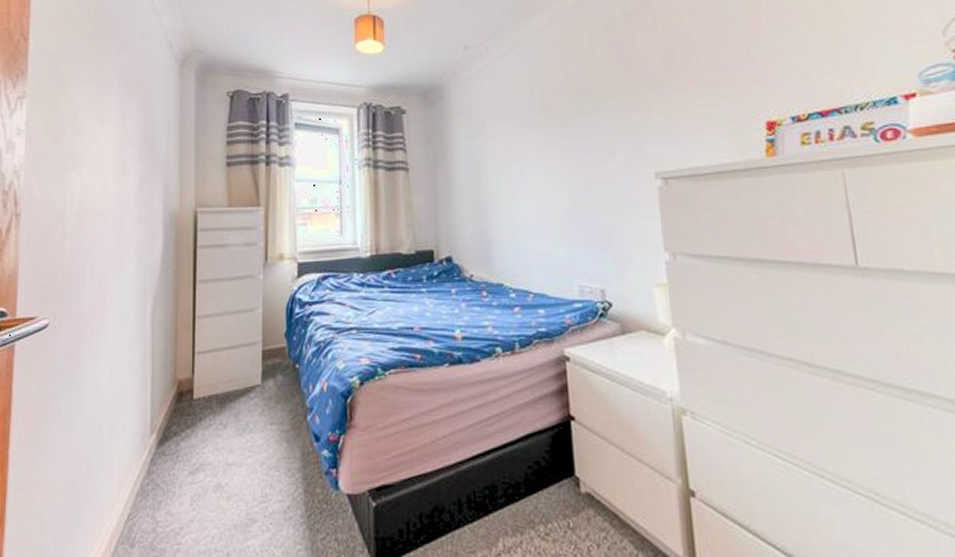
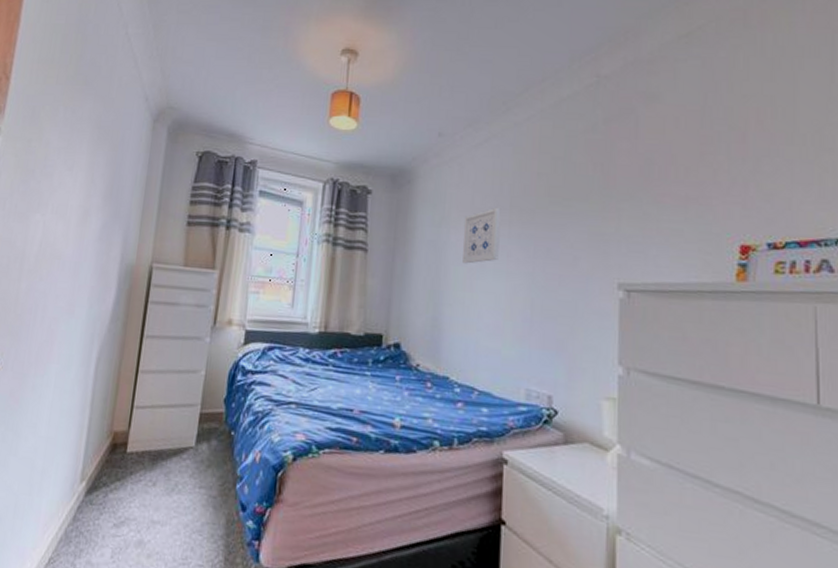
wall art: none [499,112,537,171] -> present [462,207,501,264]

